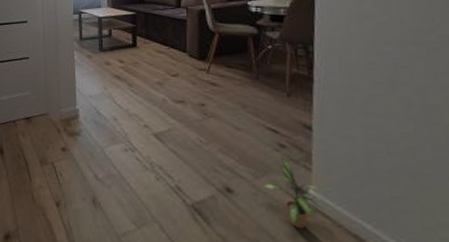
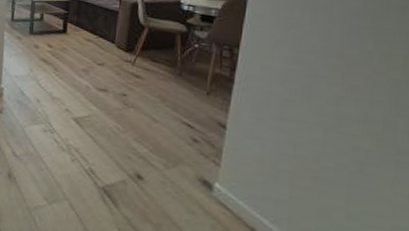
potted plant: present [263,156,329,230] -> none [172,150,231,219]

